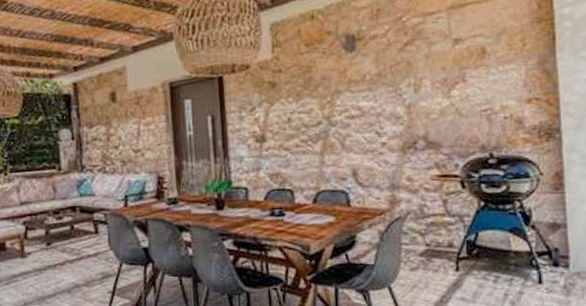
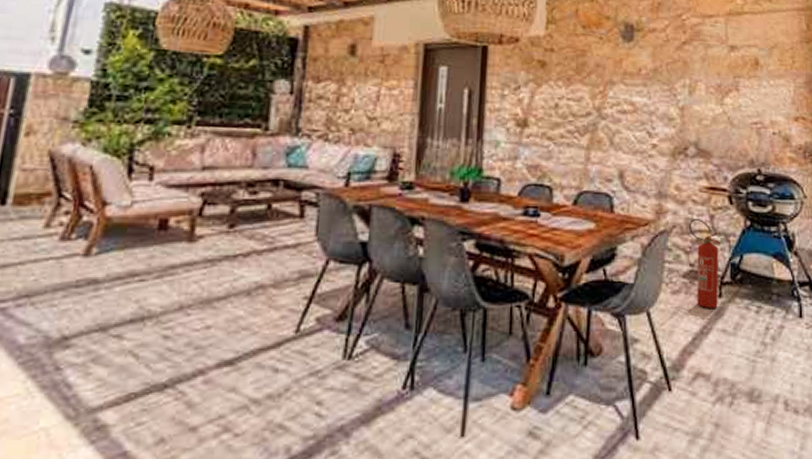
fire extinguisher: none [422,203,456,281] -> present [688,218,720,308]

